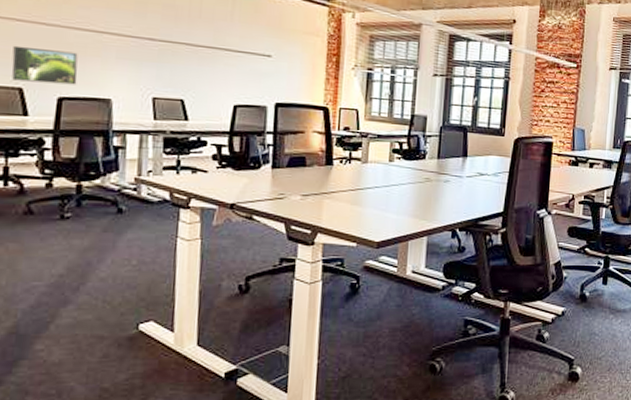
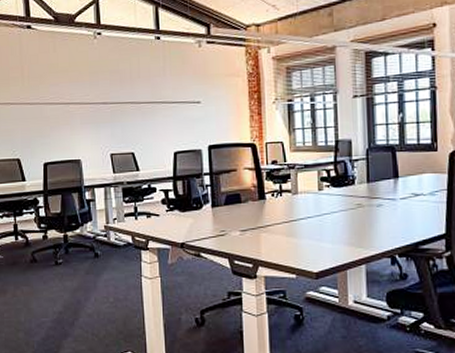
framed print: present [11,45,78,85] -> none [11,124,56,153]

